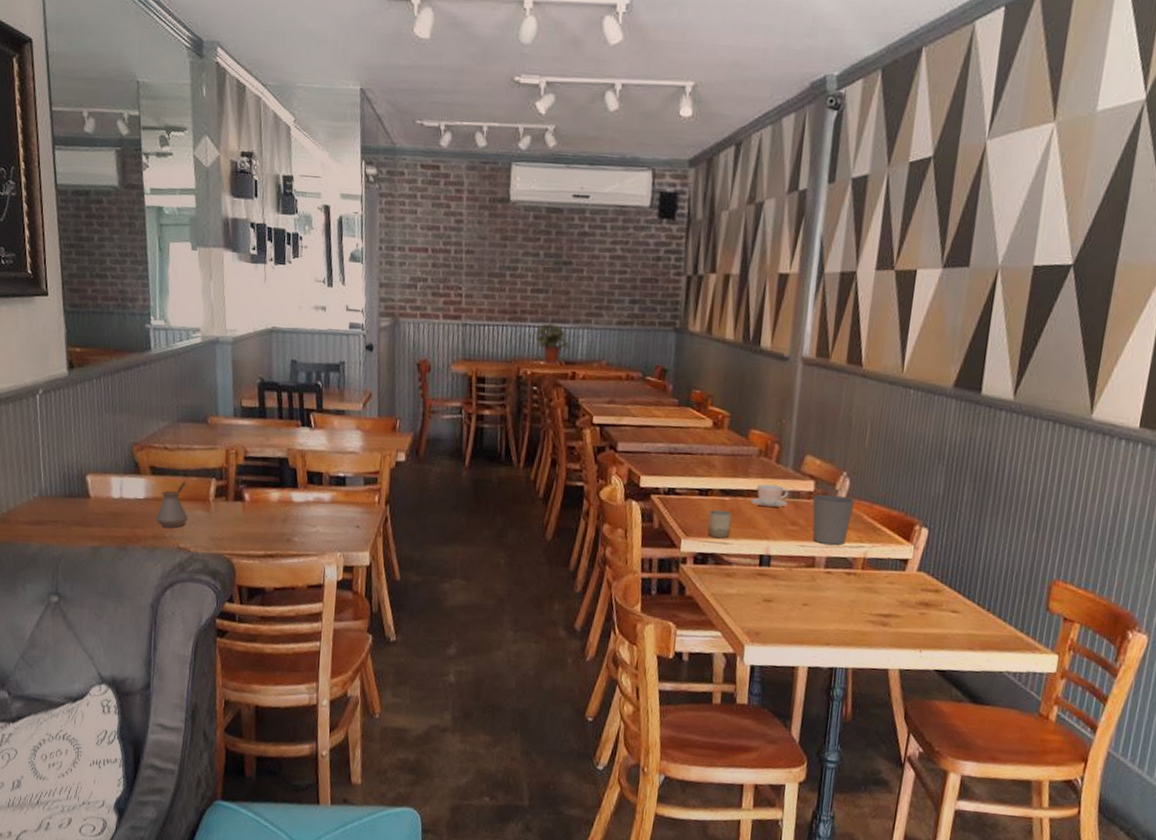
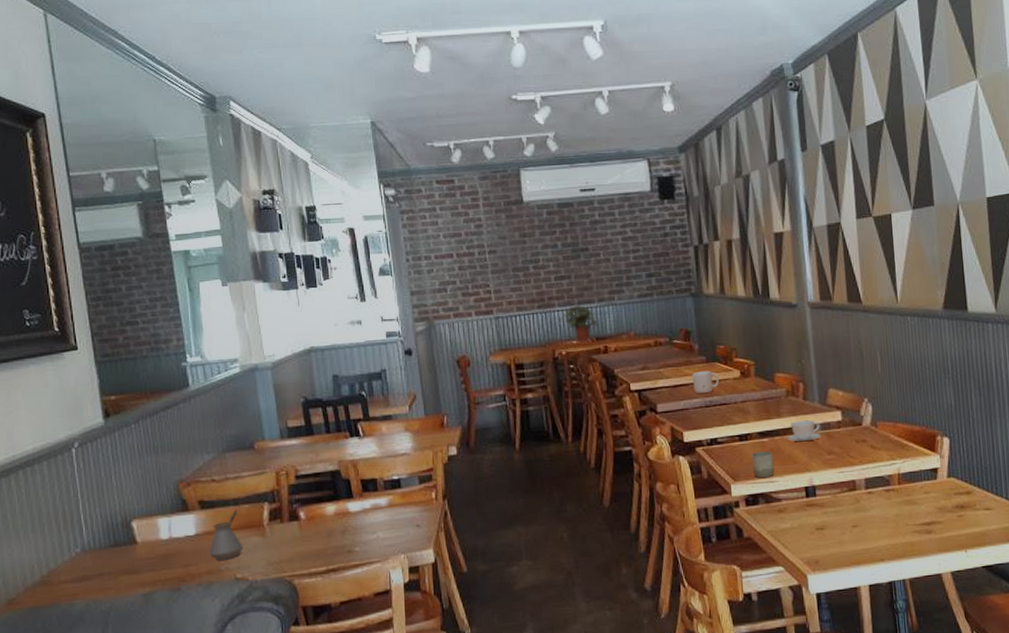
mug: none [659,414,689,440] -> present [691,370,719,394]
dixie cup: present [812,494,855,545] -> none [842,420,880,467]

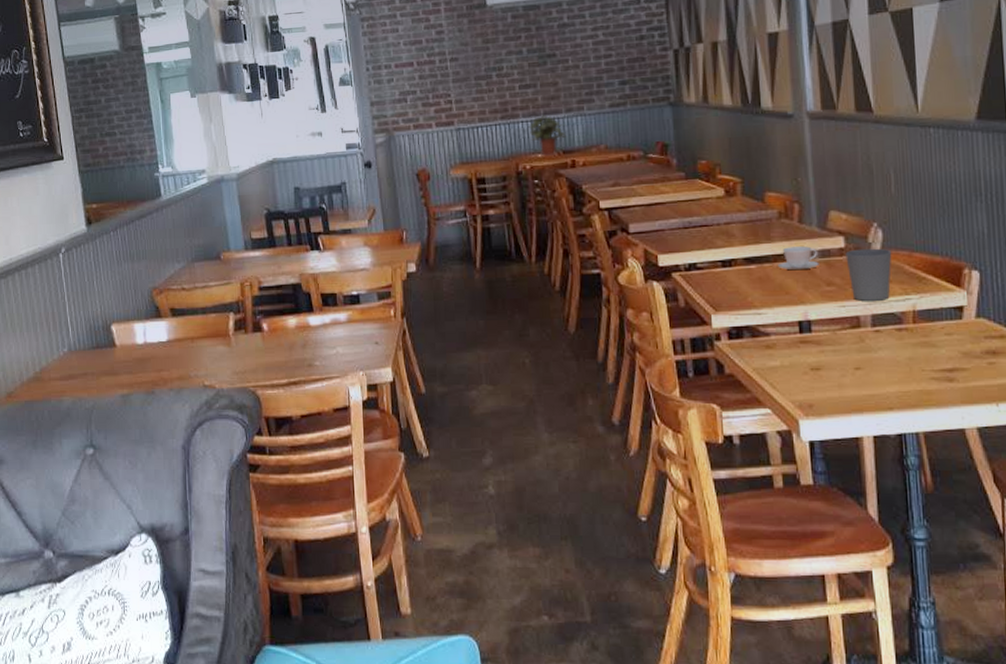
coffee pot: present [209,509,243,561] -> none [180,318,211,367]
mug: present [691,370,719,394] -> none [668,188,700,214]
cup: present [751,451,775,478] -> none [735,279,763,308]
dixie cup: none [842,420,880,467] -> present [845,248,892,301]

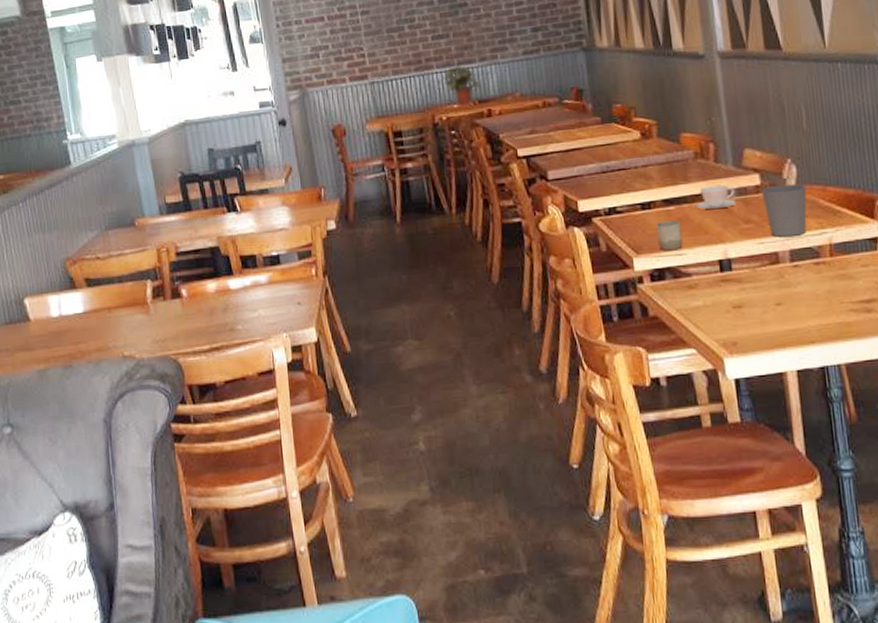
cup: none [735,279,763,308] -> present [655,220,683,250]

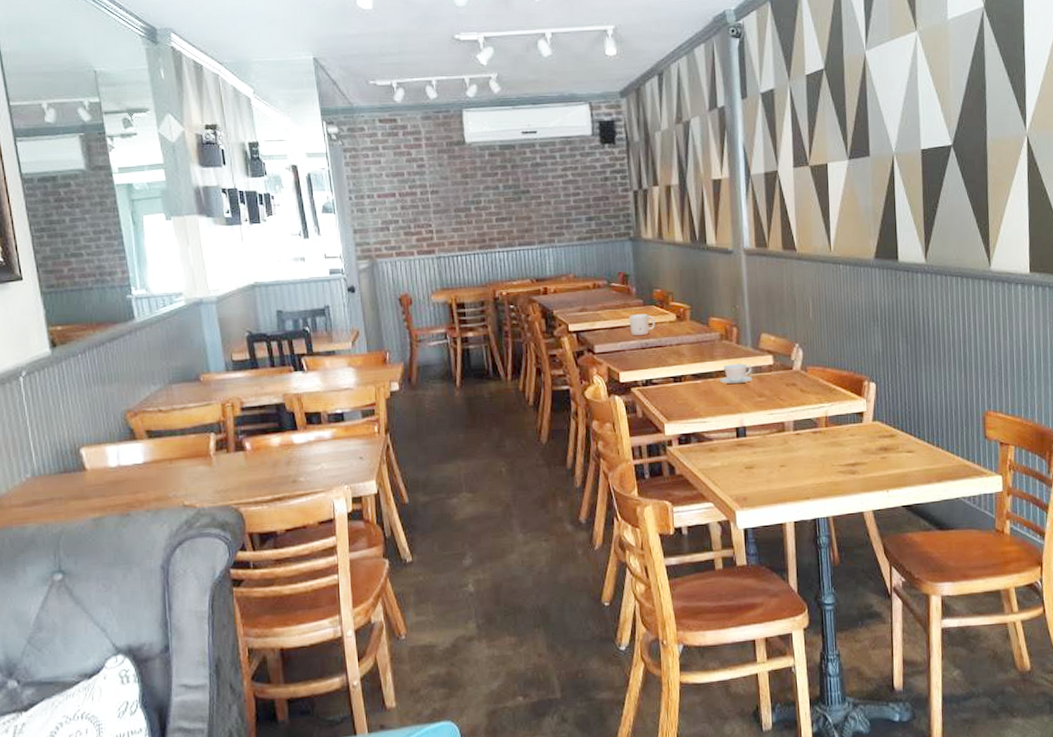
potted plant: present [441,65,482,108] -> none [503,246,540,285]
mug: none [585,132,617,159] -> present [629,313,655,336]
cup: present [655,220,683,250] -> none [685,392,707,418]
dixie cup: present [761,183,807,237] -> none [773,365,810,409]

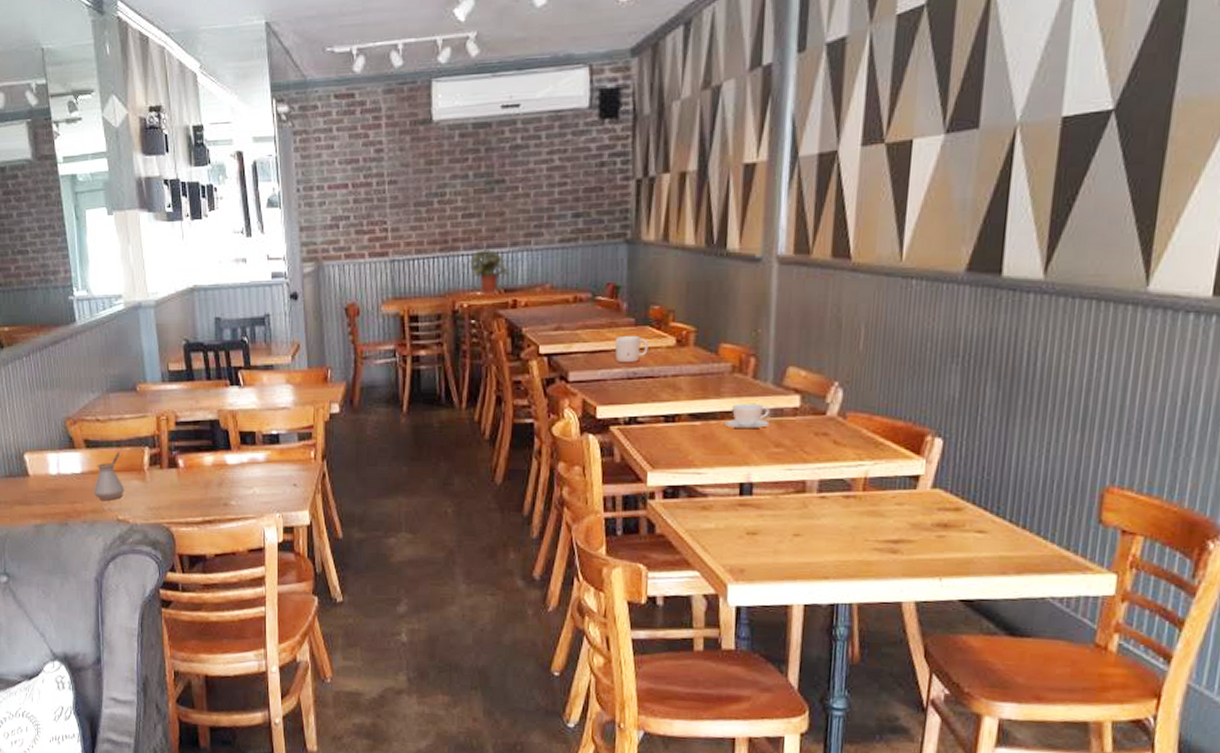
coffee pot: none [157,439,191,488] -> present [94,451,125,501]
potted plant: none [503,246,540,285] -> present [467,248,511,295]

